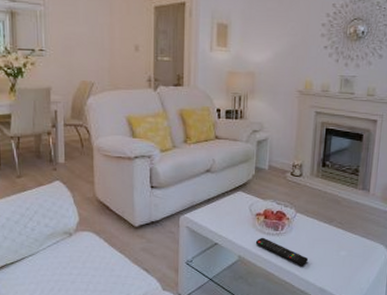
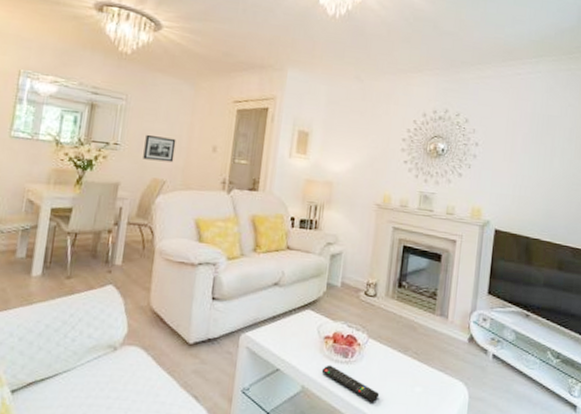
picture frame: none [69,39,99,64] -> present [143,135,176,163]

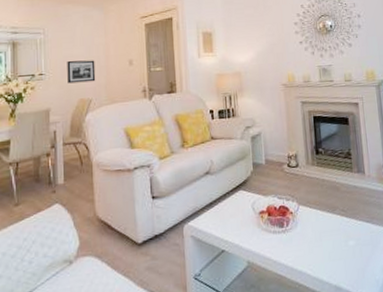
remote control: present [321,364,380,402] -> none [262,236,319,263]

